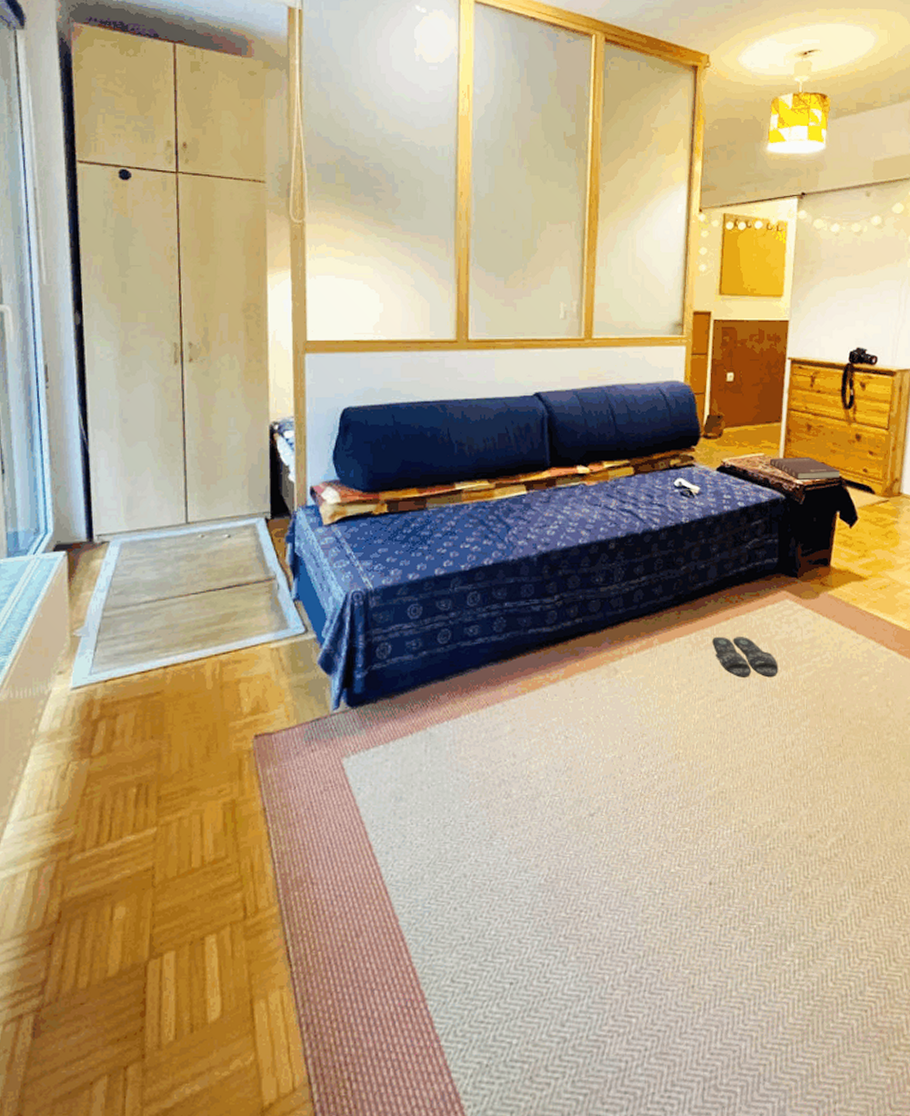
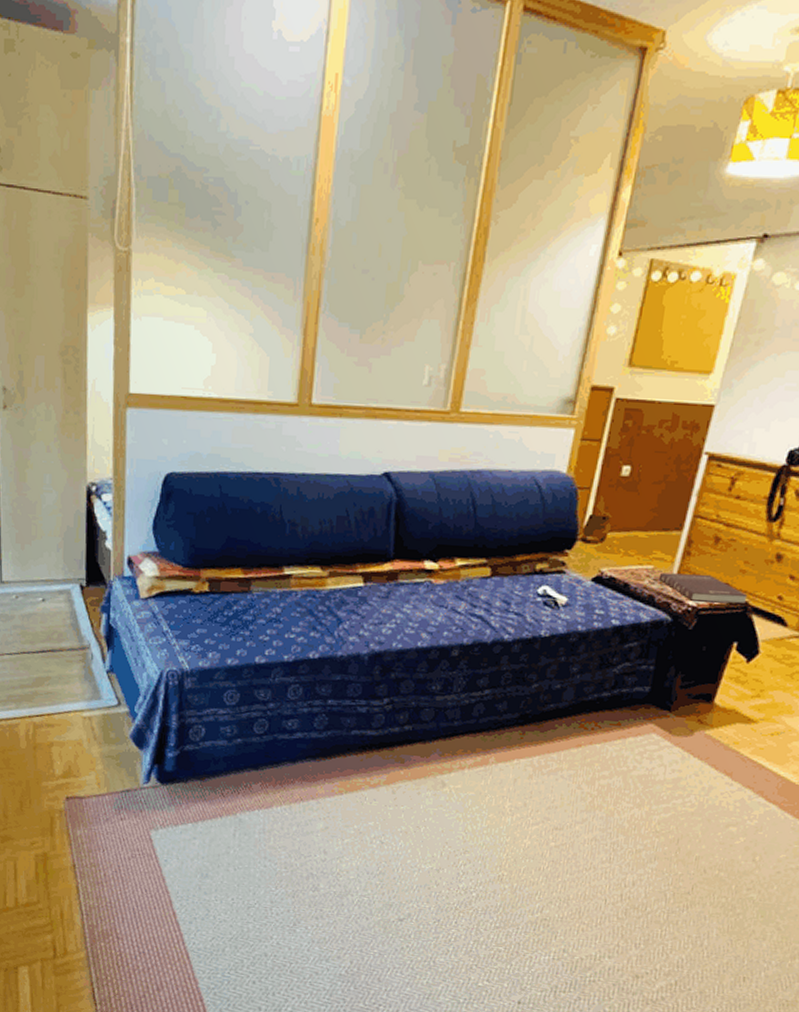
slippers: present [712,636,778,678] -> none [557,763,631,814]

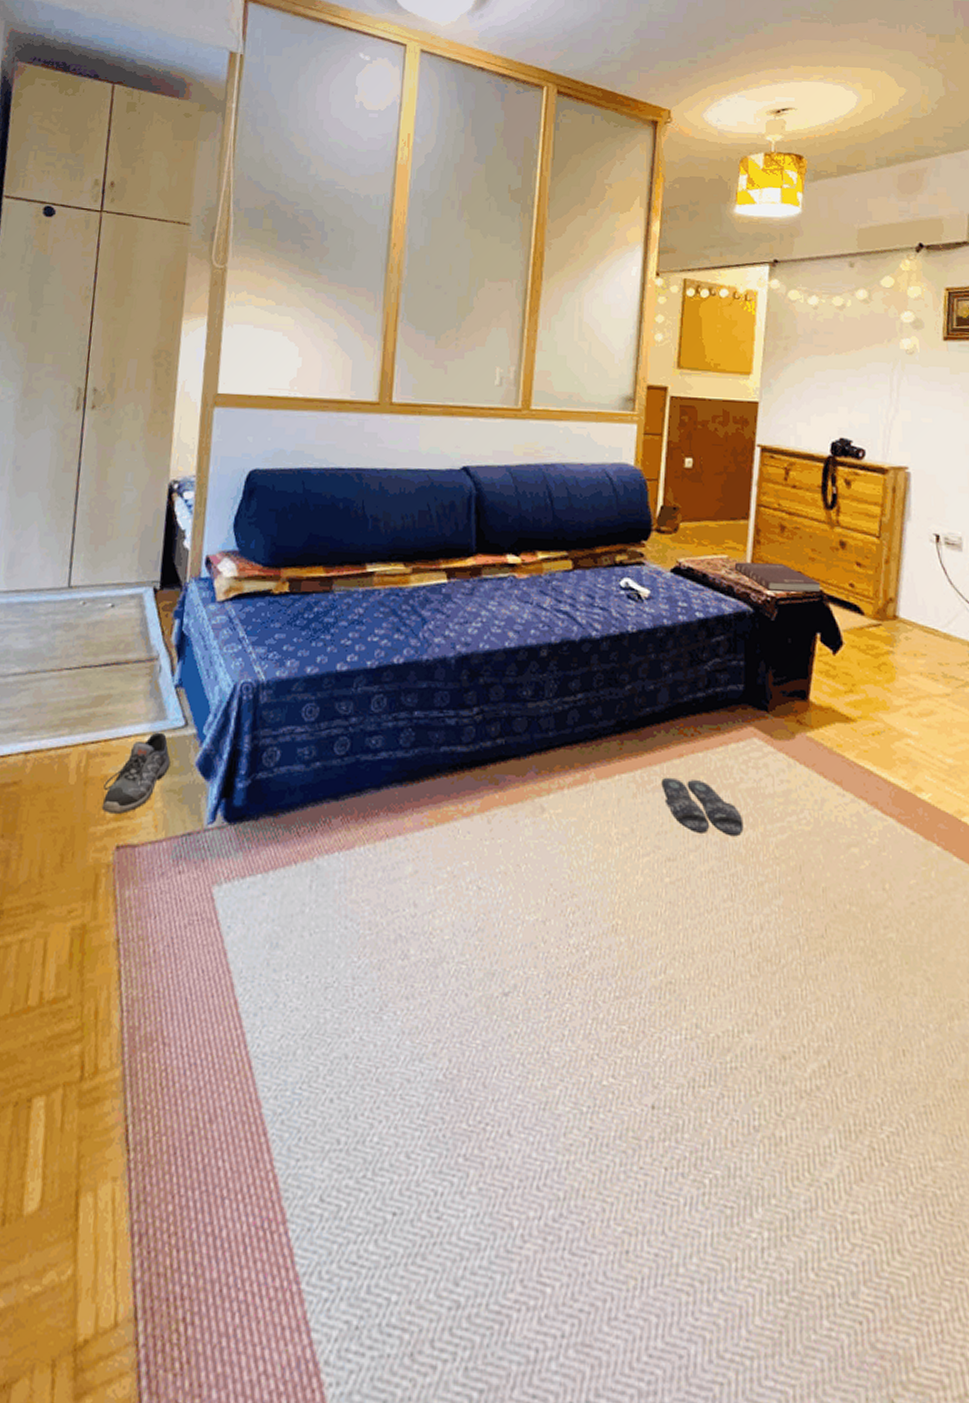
athletic shoe: none [50,709,107,773] -> present [101,732,171,815]
slippers: none [557,763,631,814] -> present [661,777,744,837]

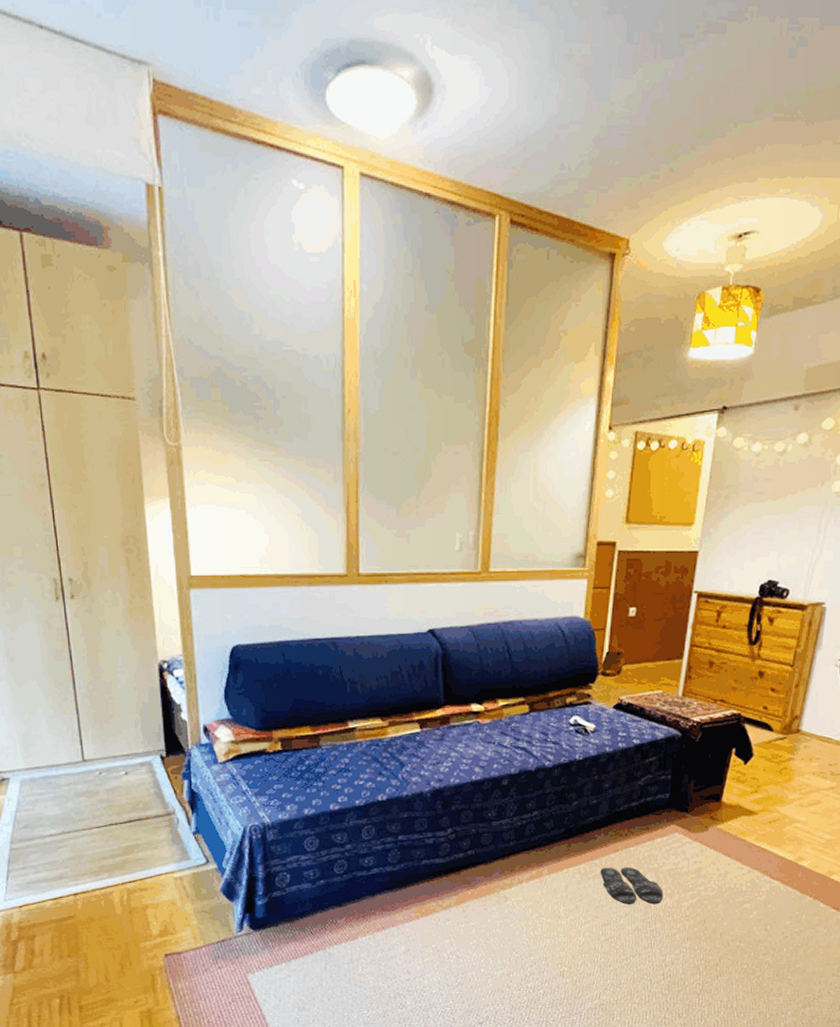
athletic shoe: present [101,732,171,815] -> none [146,869,199,933]
book: present [734,562,821,593] -> none [667,694,740,717]

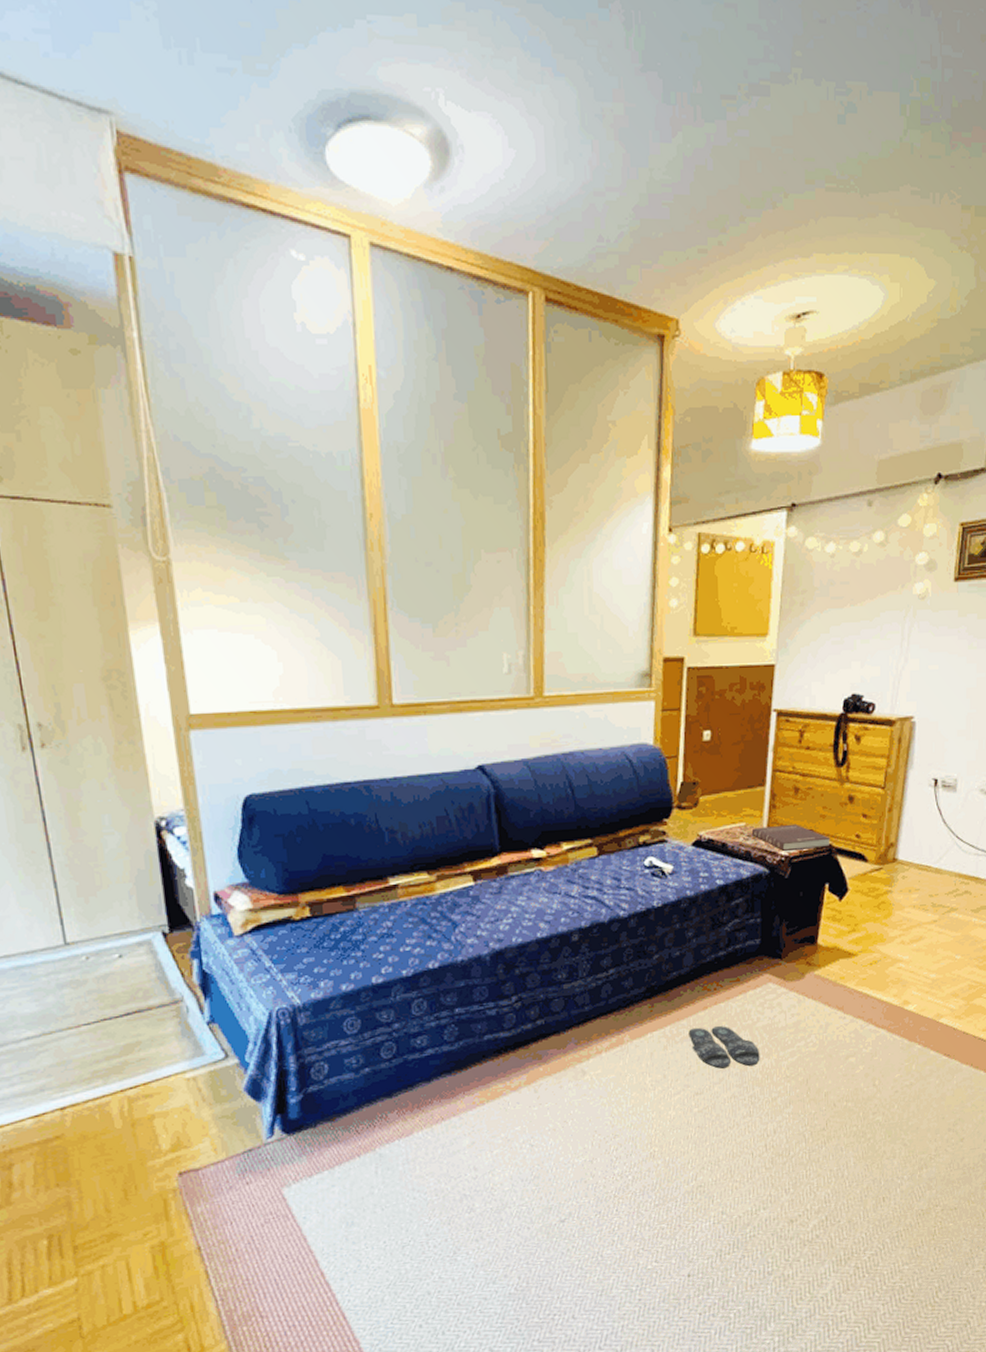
book: none [667,694,740,717] -> present [751,823,831,851]

